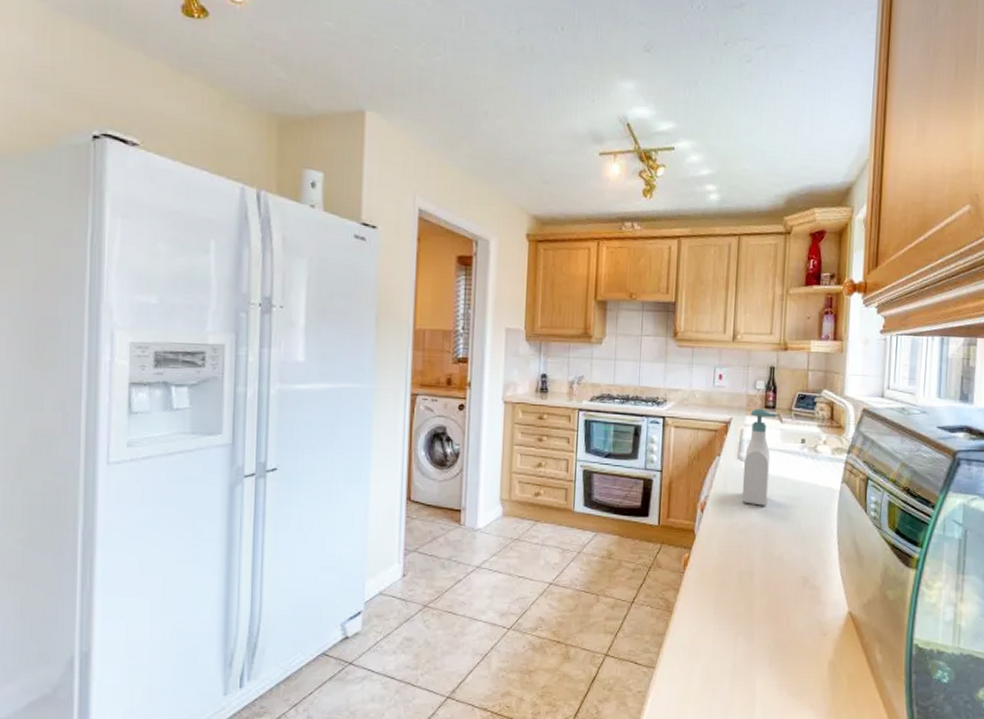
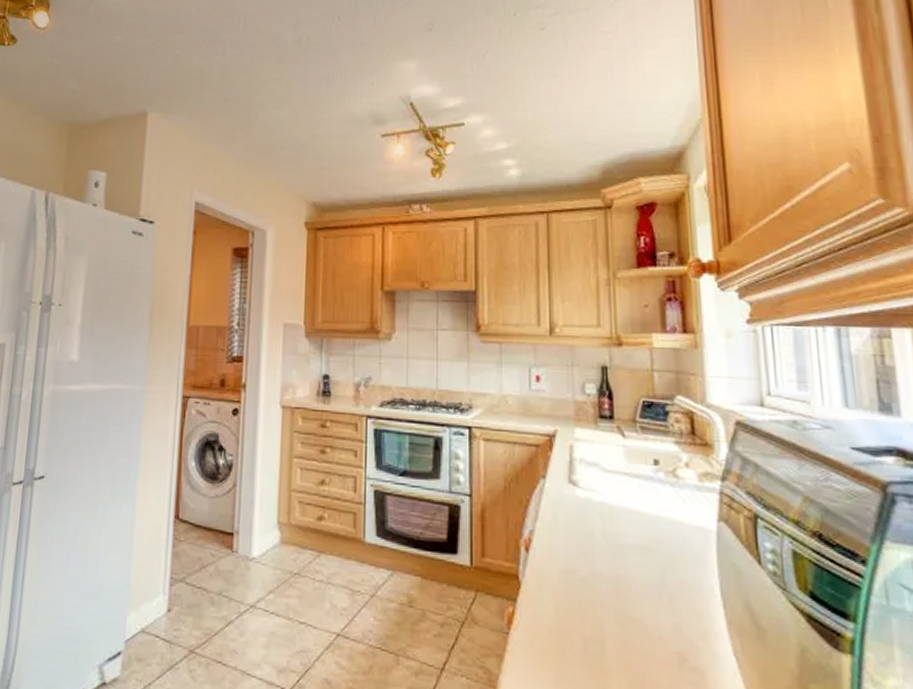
soap bottle: present [742,408,778,506] -> none [577,418,618,548]

